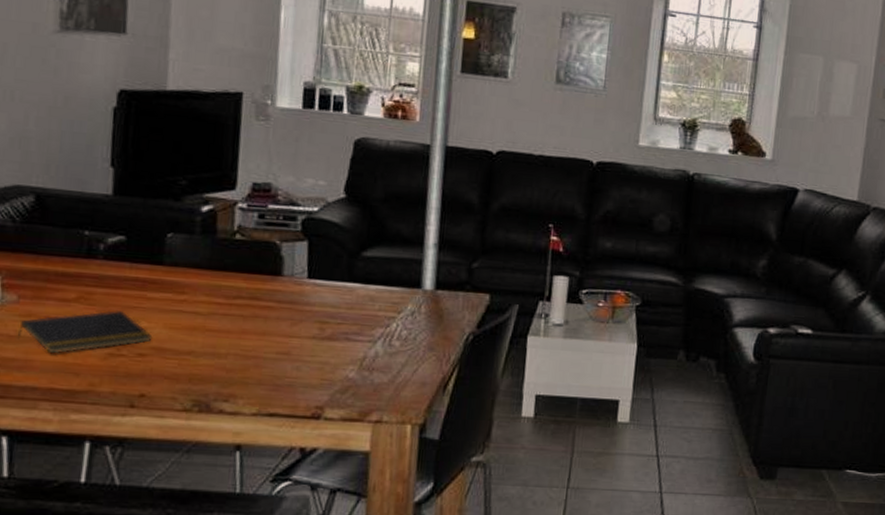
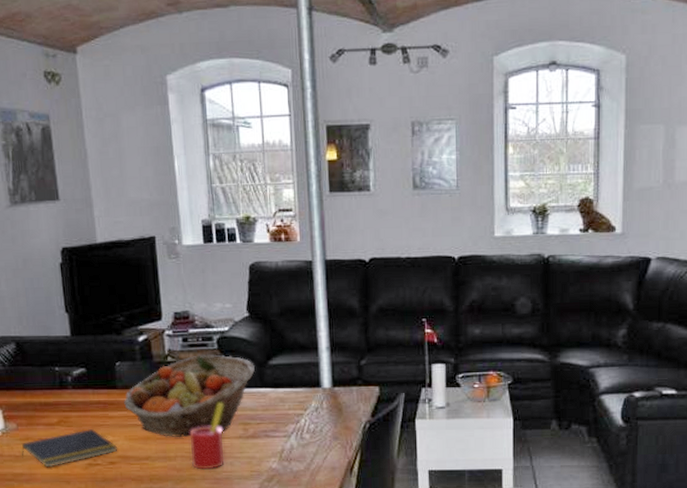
fruit basket: none [169,236,344,332] -> present [124,354,255,438]
straw: none [246,294,299,374] -> present [188,402,226,470]

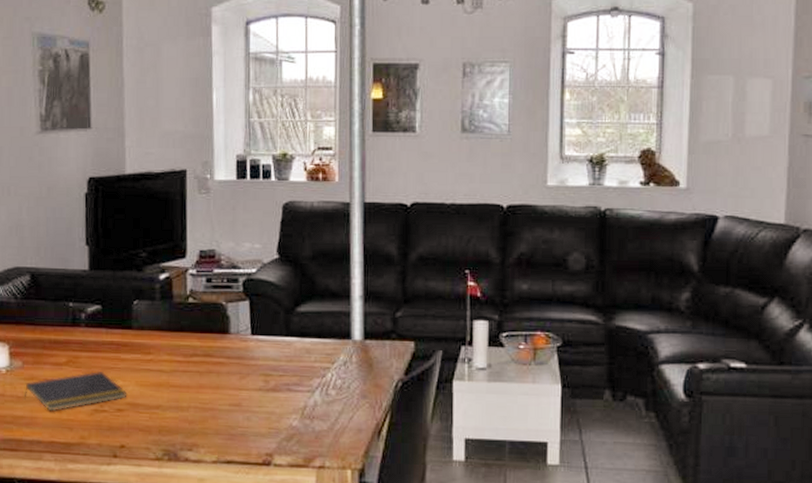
fruit basket: present [124,354,255,438] -> none [138,297,281,387]
straw: present [188,402,226,470] -> none [204,350,245,424]

